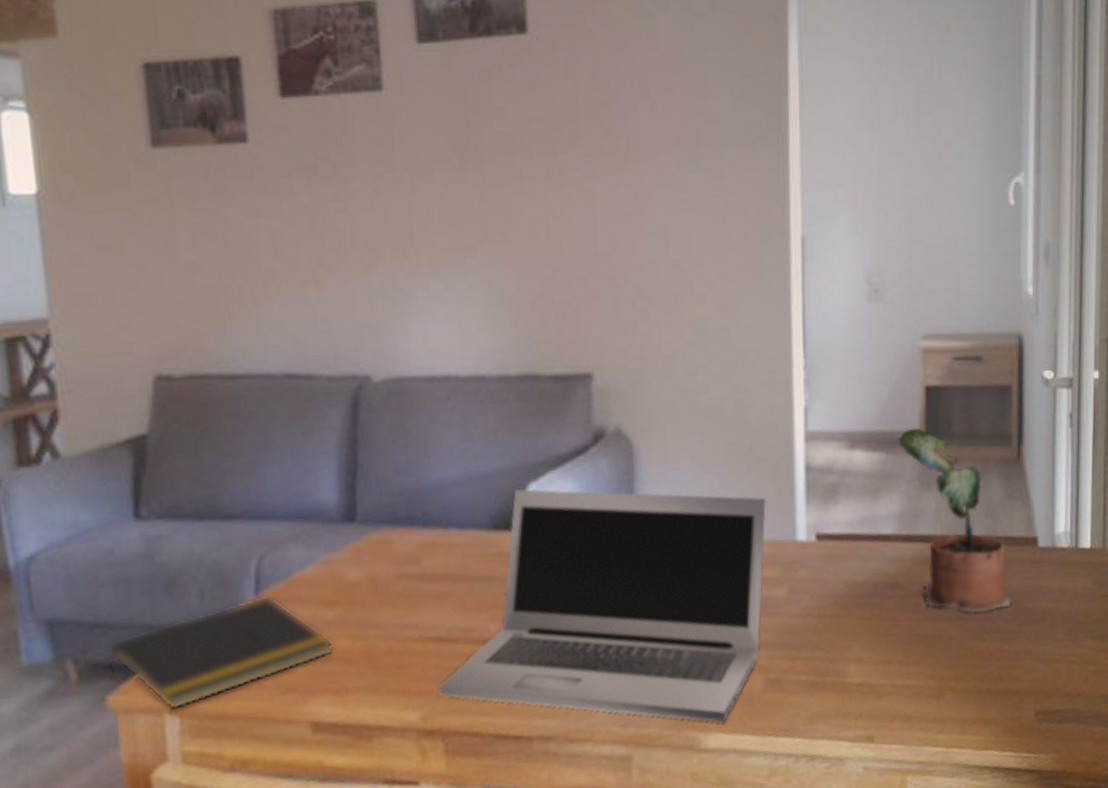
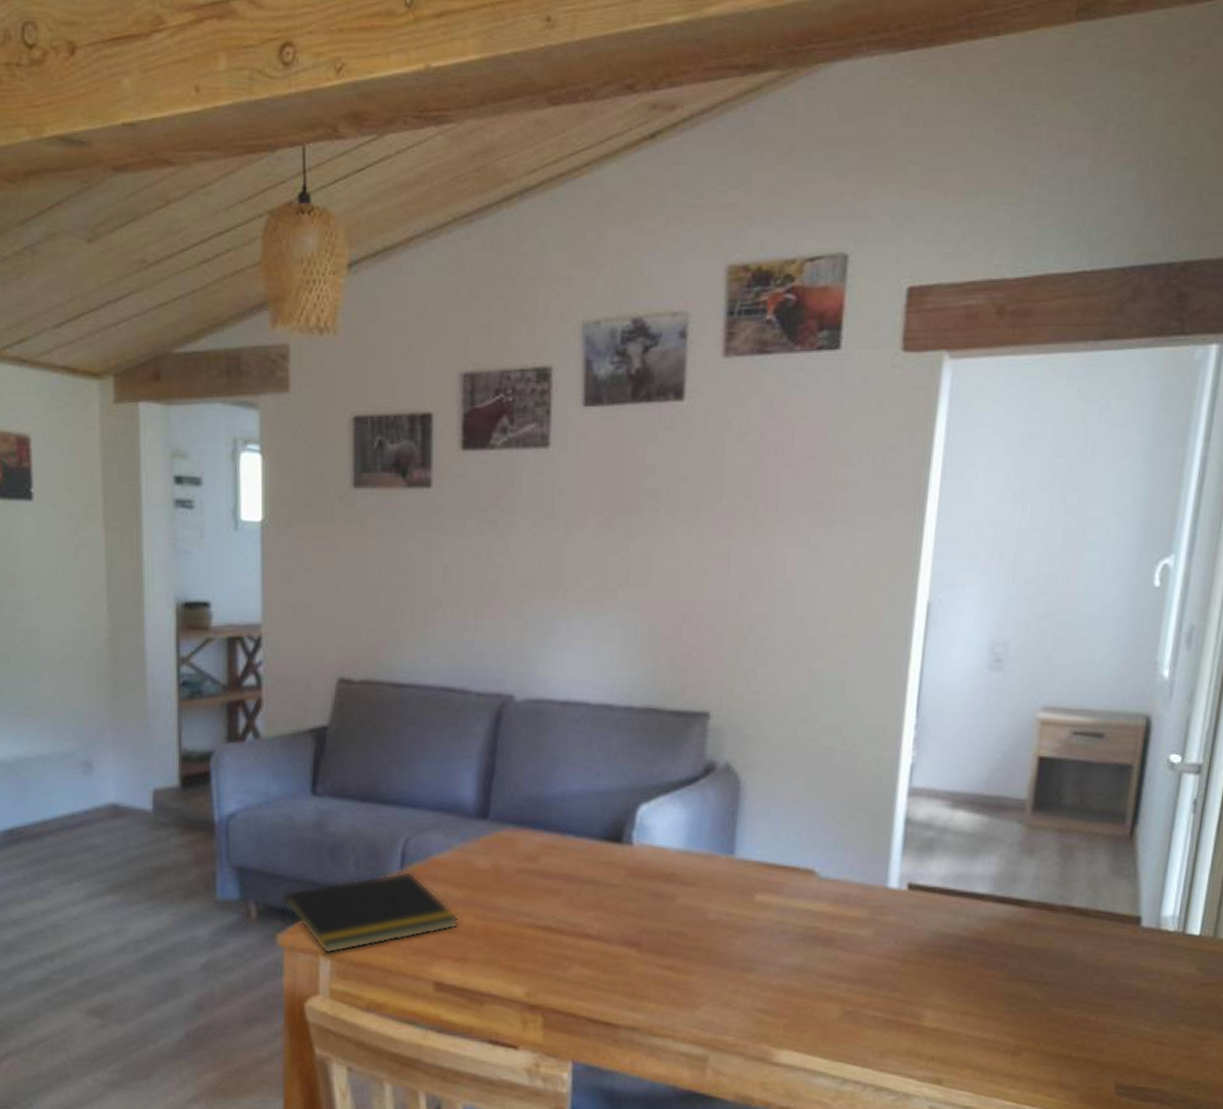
laptop: present [439,488,767,723] -> none [544,807,863,1043]
potted plant: present [898,427,1012,613] -> none [1003,795,1106,981]

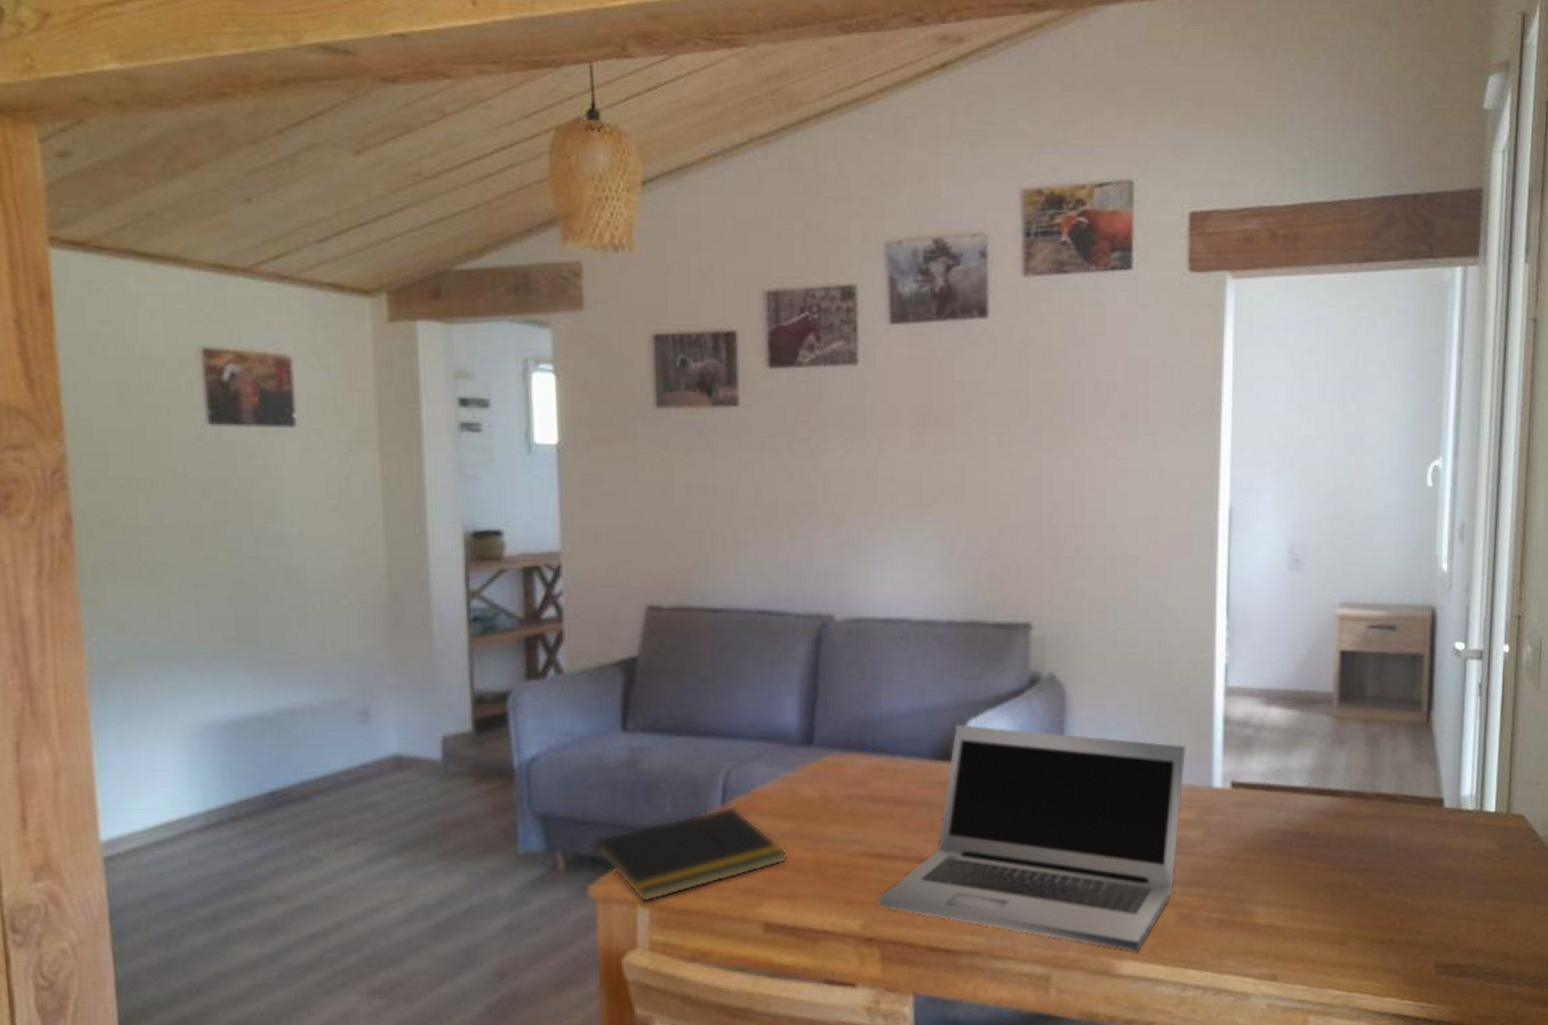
laptop: none [544,807,863,1043] -> present [879,724,1187,952]

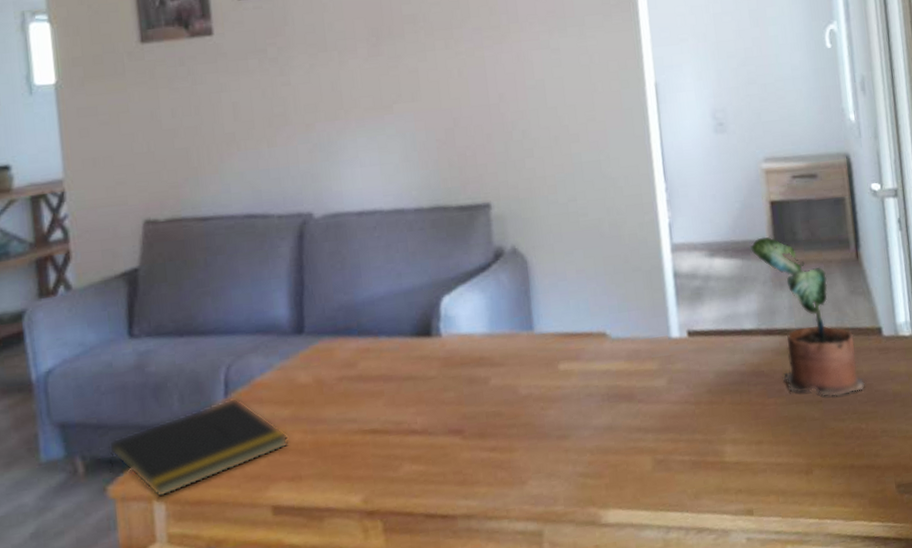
laptop: present [879,724,1187,952] -> none [376,300,646,500]
potted plant: none [1312,689,1417,866] -> present [750,236,865,397]

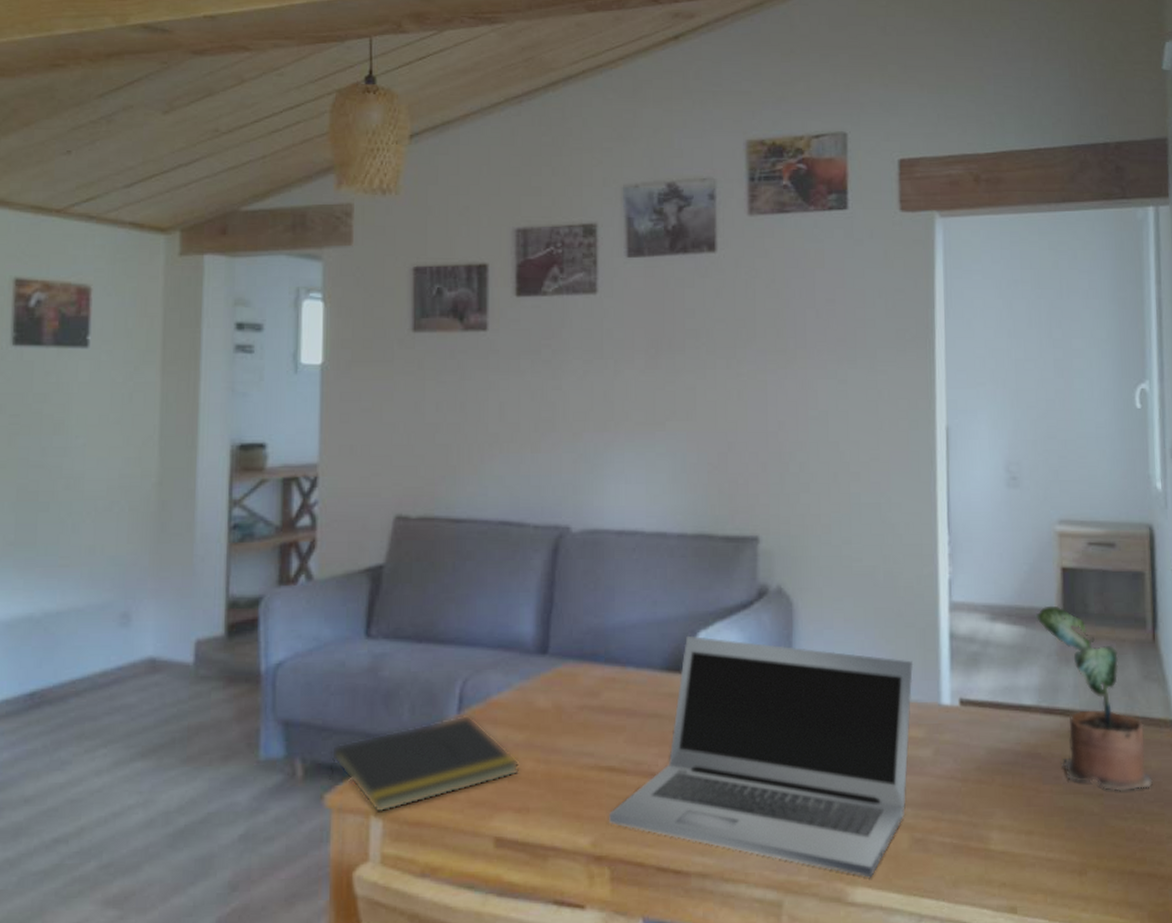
laptop: none [376,300,646,500] -> present [609,635,914,878]

